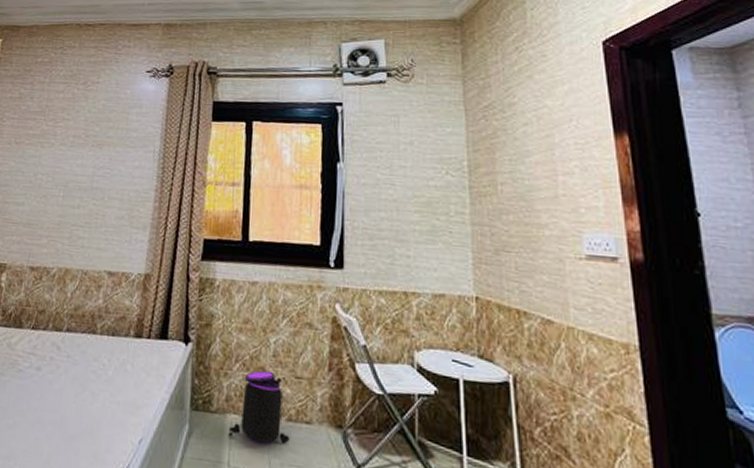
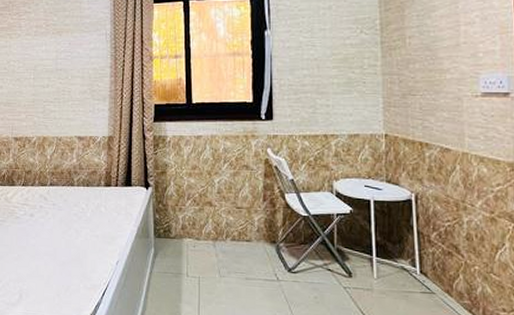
trash can: present [228,370,290,443] -> none [185,204,234,257]

